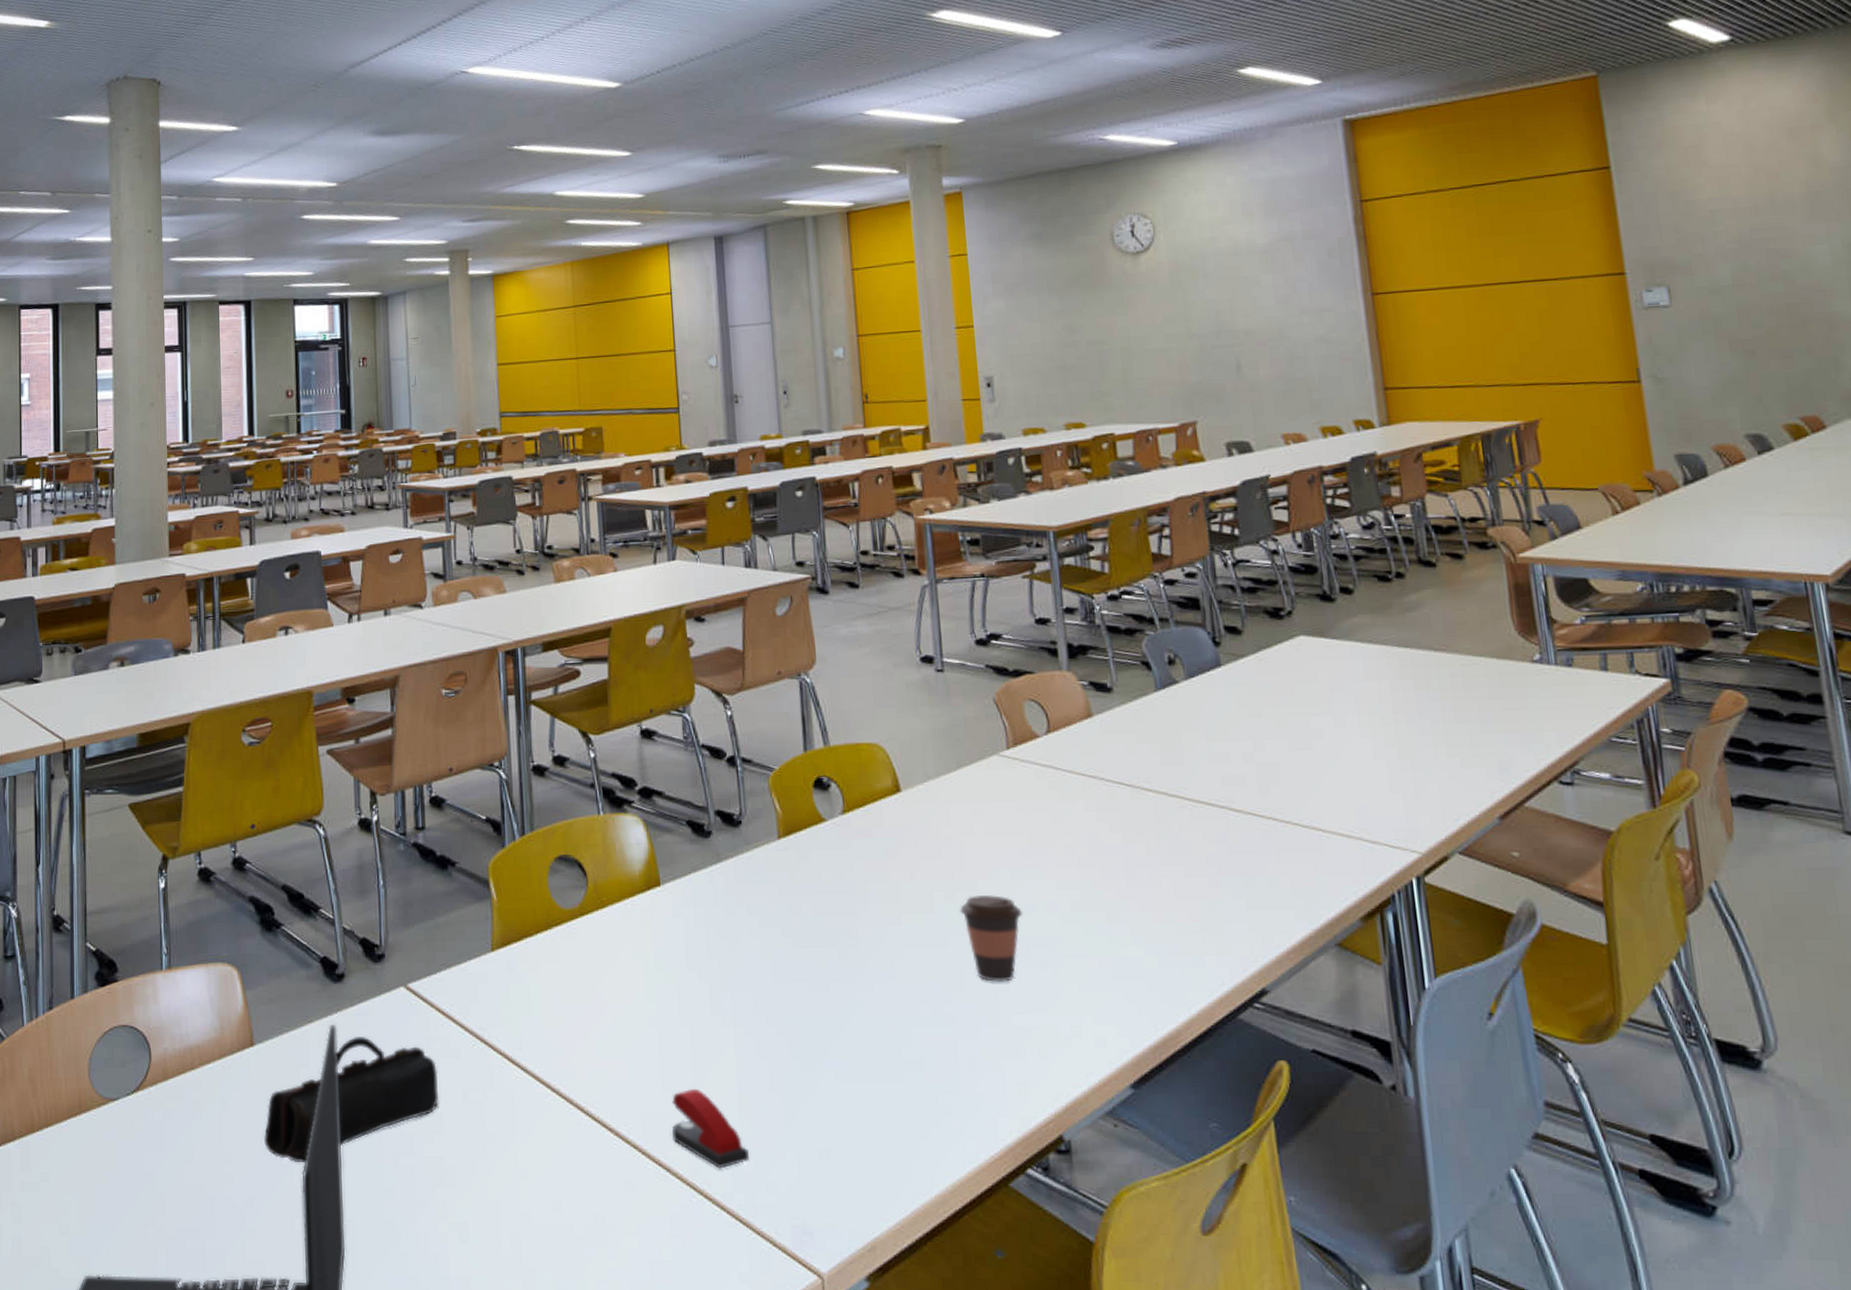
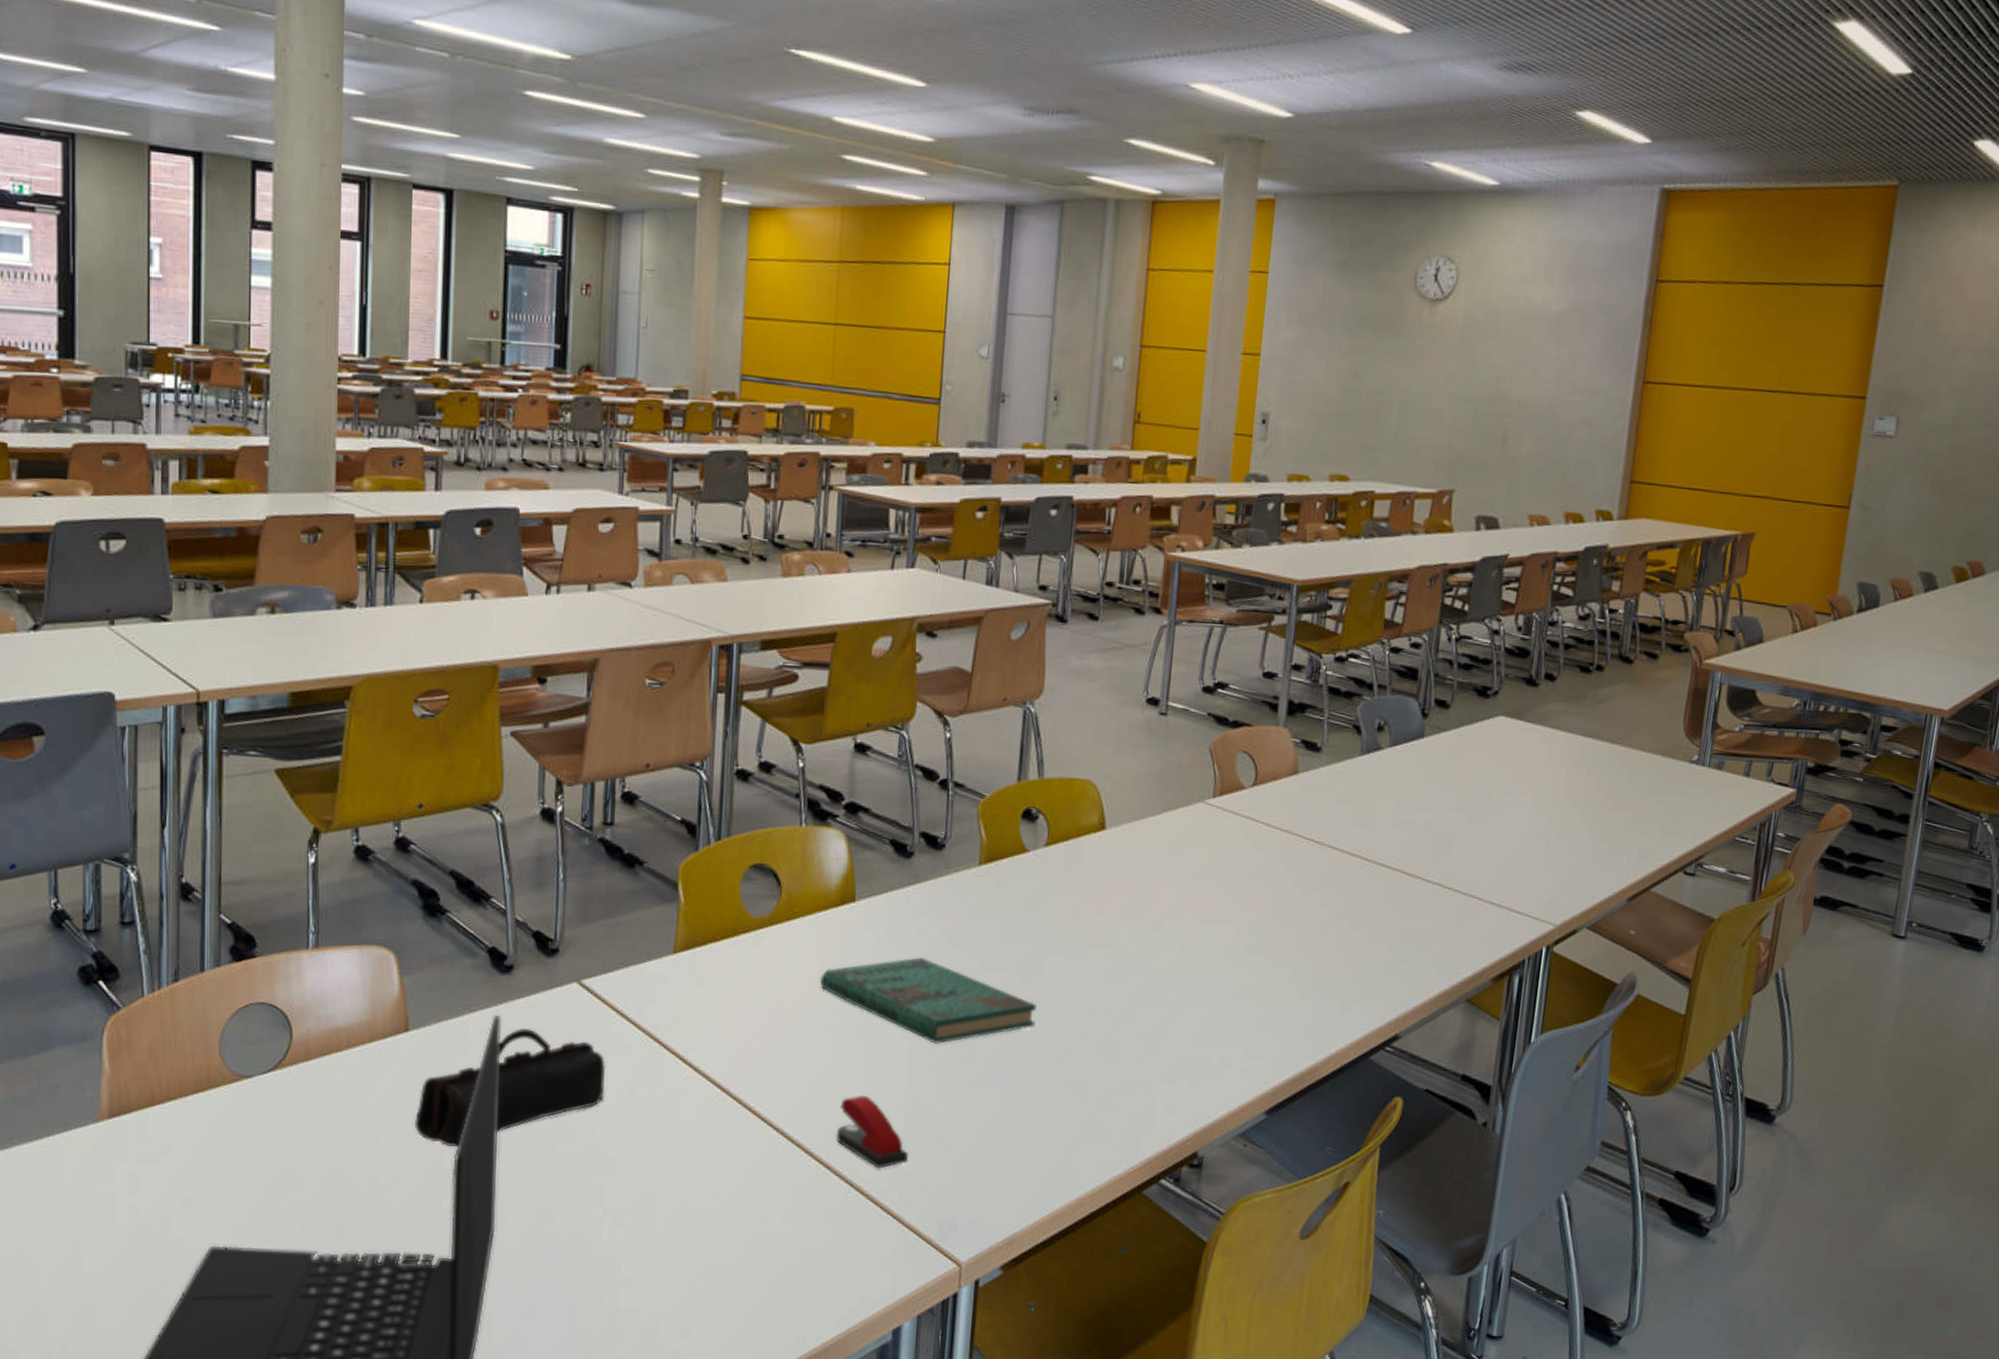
book: none [635,938,861,1029] -> present [819,957,1037,1044]
coffee cup: present [958,895,1023,982] -> none [1140,933,1199,1015]

